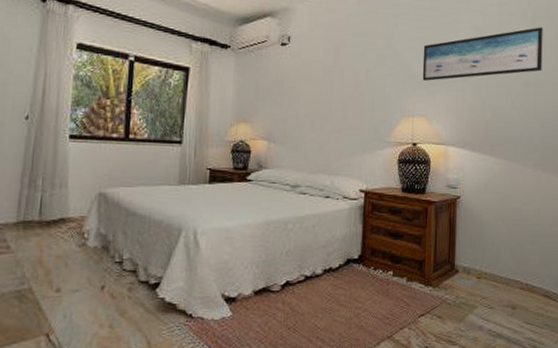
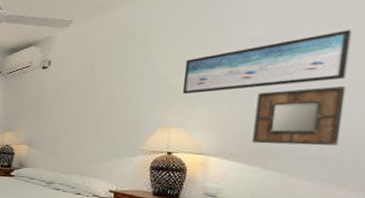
home mirror: none [481,77,543,133] -> present [252,85,346,146]

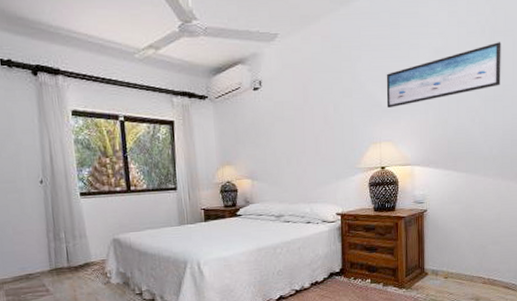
home mirror: present [252,85,346,146] -> none [444,91,502,149]

